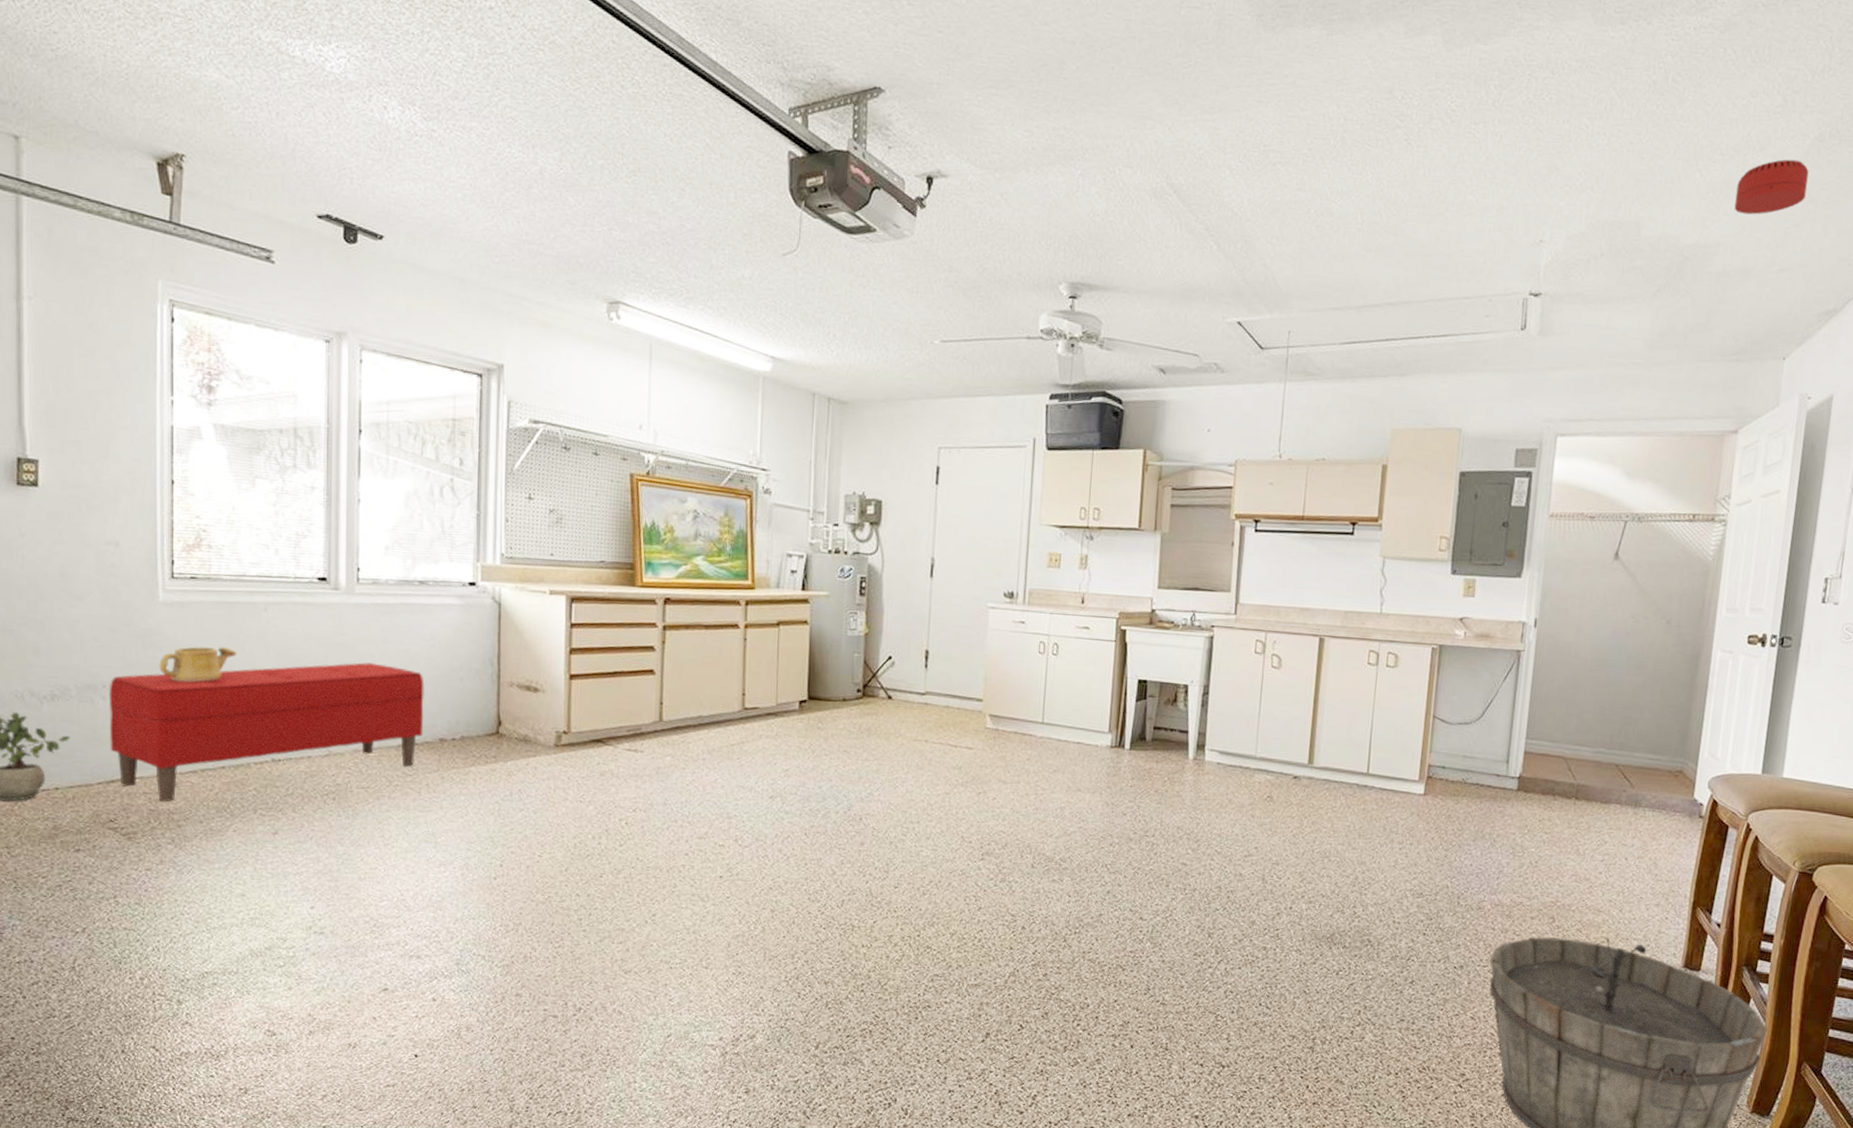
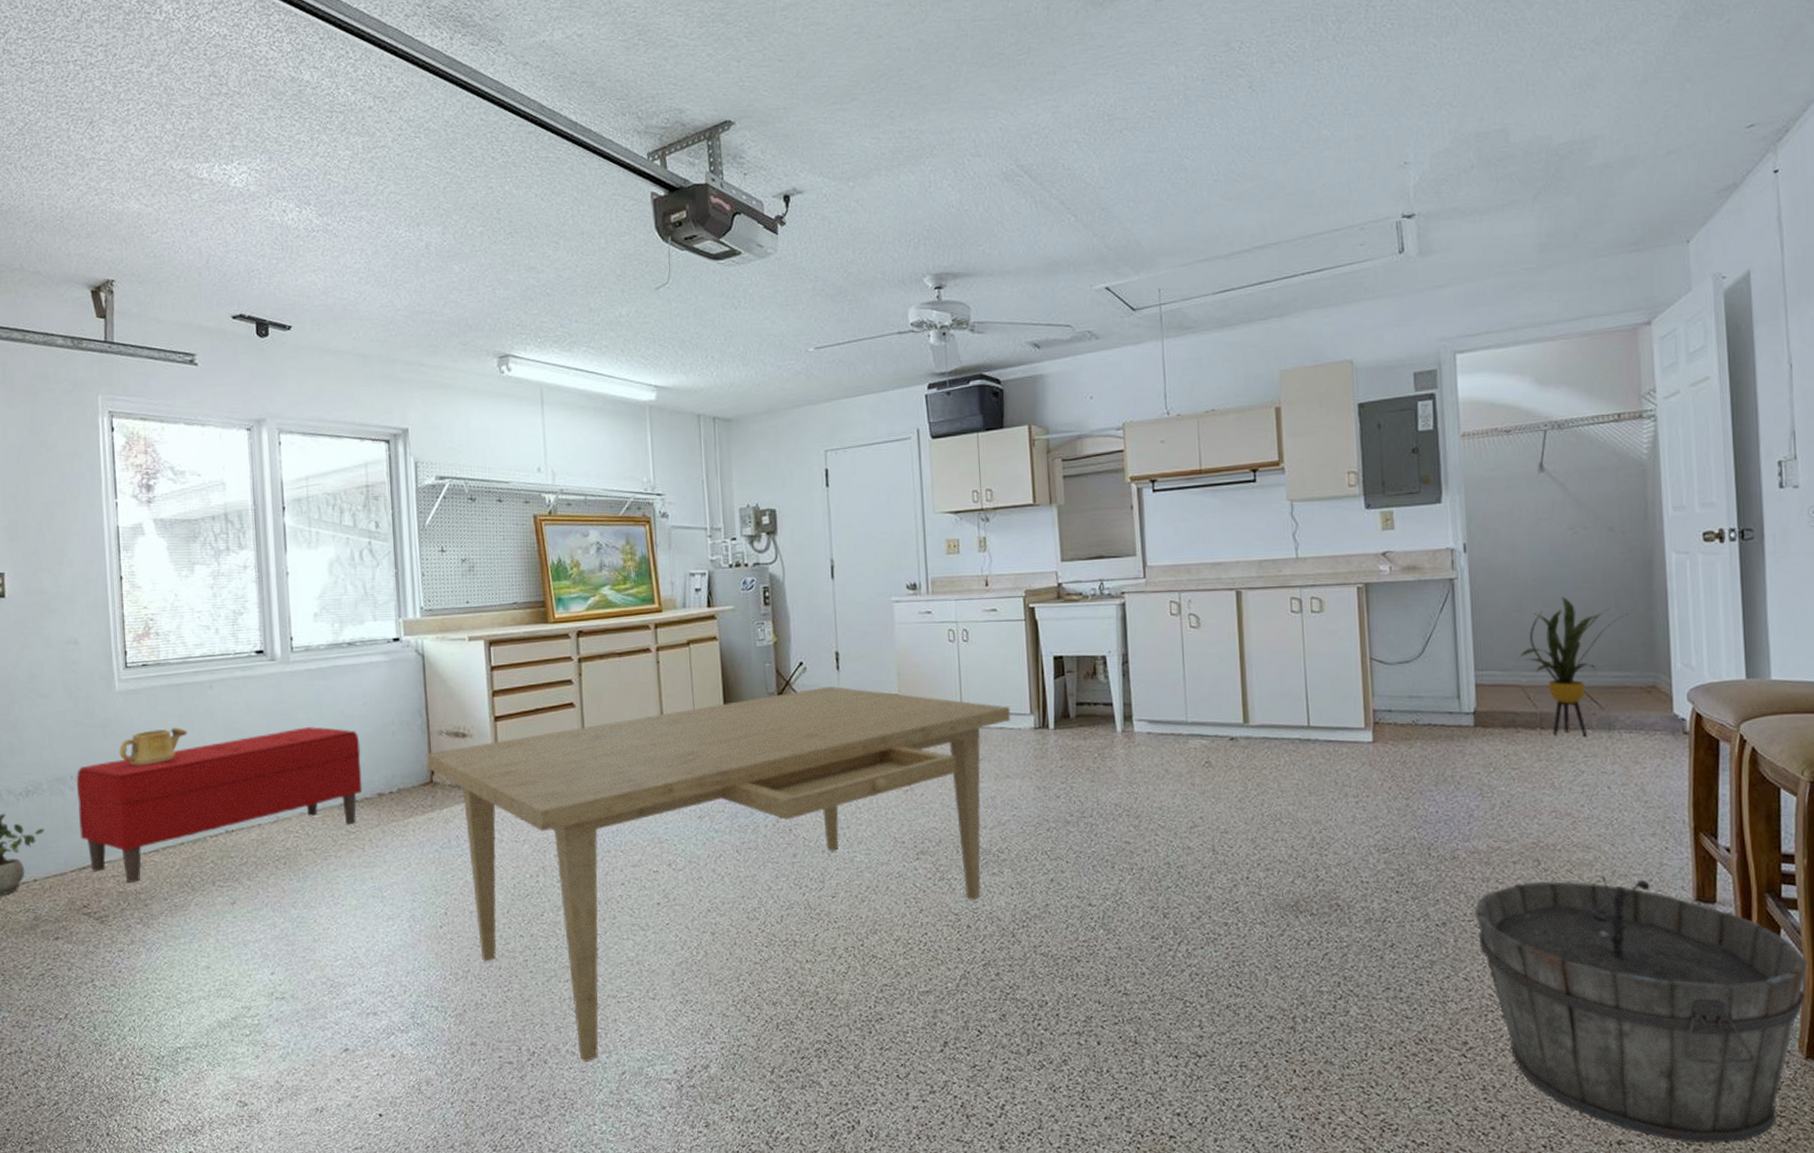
dining table: none [493,683,1090,1022] -> present [425,686,1011,1062]
house plant: none [1566,679,1674,811] -> present [1518,596,1633,737]
smoke detector: present [1734,159,1809,215] -> none [1604,41,1680,104]

